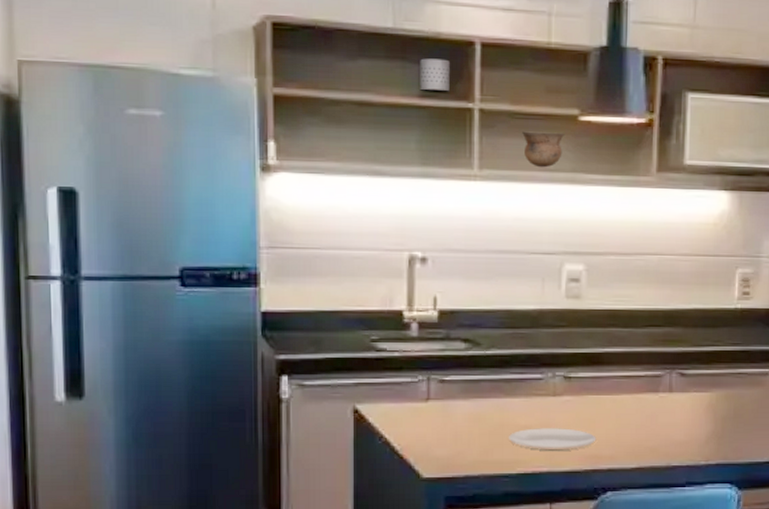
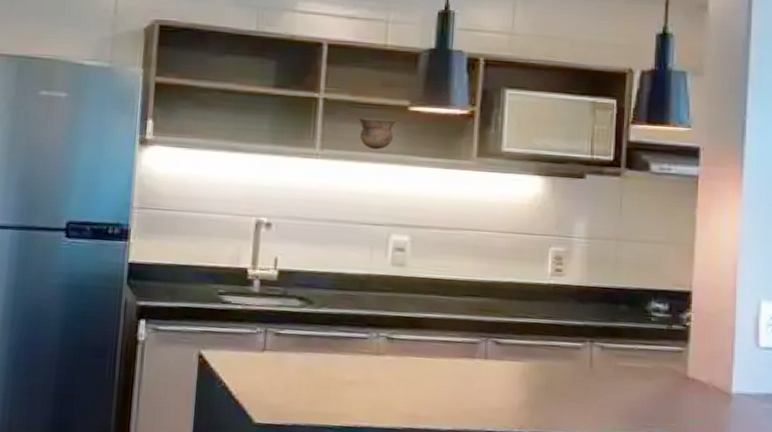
mug: present [420,58,451,93] -> none [275,56,302,85]
plate: present [508,428,596,451] -> none [333,384,415,408]

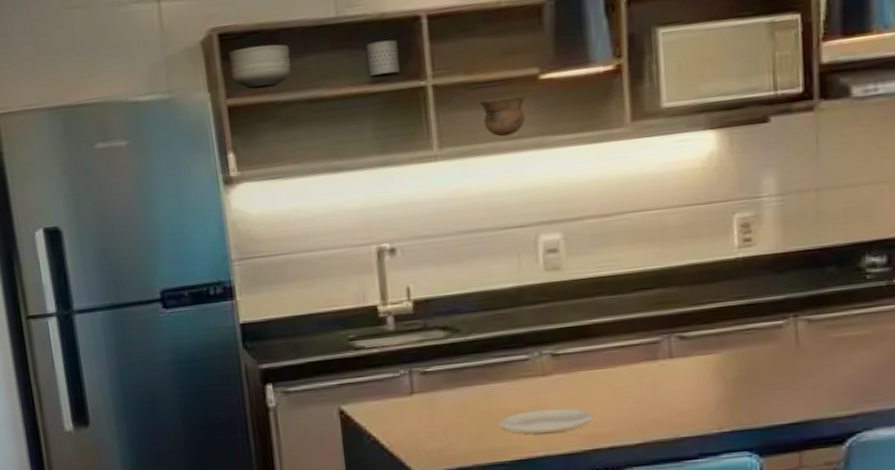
bowl: none [163,39,215,75] -> present [227,44,292,90]
mug: none [275,56,302,85] -> present [366,39,400,78]
plate: none [333,384,415,408] -> present [498,408,594,434]

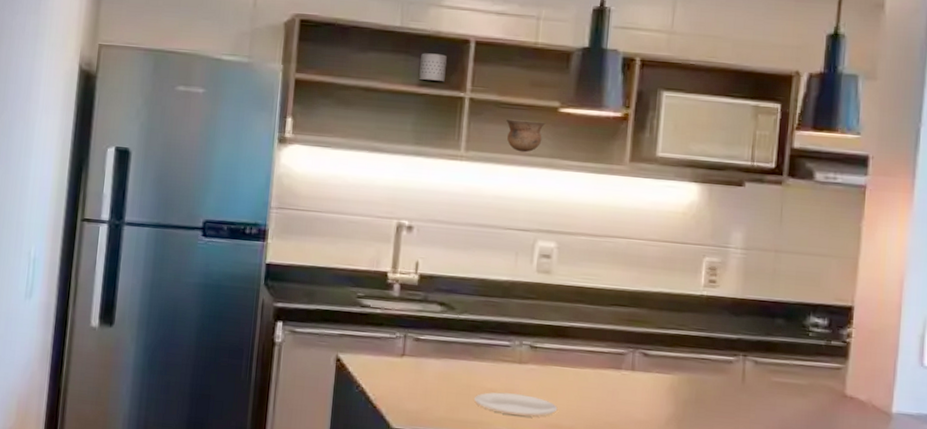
bowl: present [227,44,292,90] -> none [303,34,357,72]

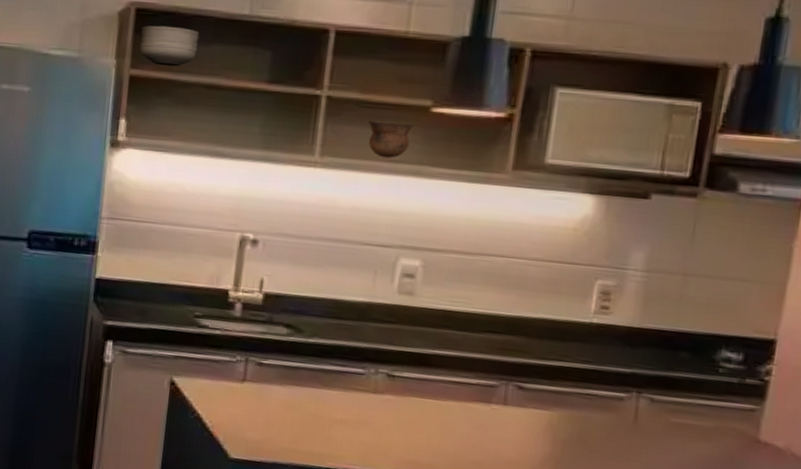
bowl: none [303,34,357,72] -> present [139,25,200,67]
mug: present [419,53,448,83] -> none [269,45,303,80]
plate: present [473,392,558,417] -> none [321,423,416,452]

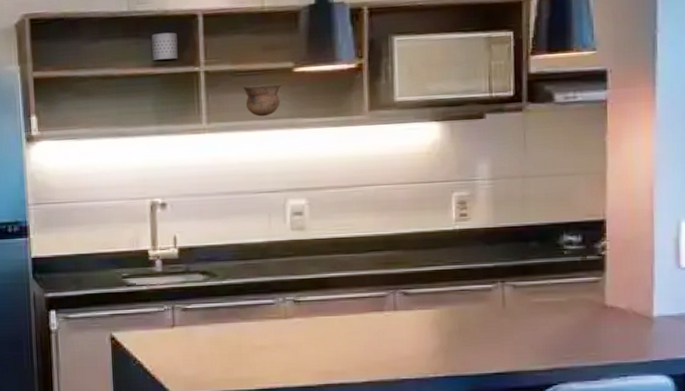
bowl: present [139,25,200,67] -> none [36,30,89,66]
mug: none [269,45,303,80] -> present [152,32,179,62]

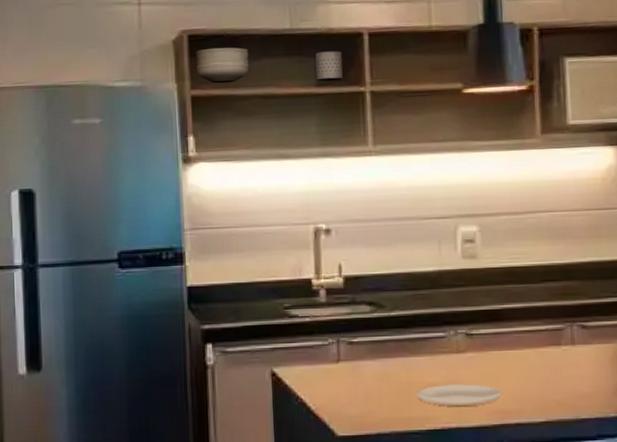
bowl: none [36,30,89,66] -> present [195,47,249,84]
ceramic pot: present [243,84,282,117] -> none [411,105,451,139]
plate: none [246,347,327,368] -> present [416,384,502,407]

